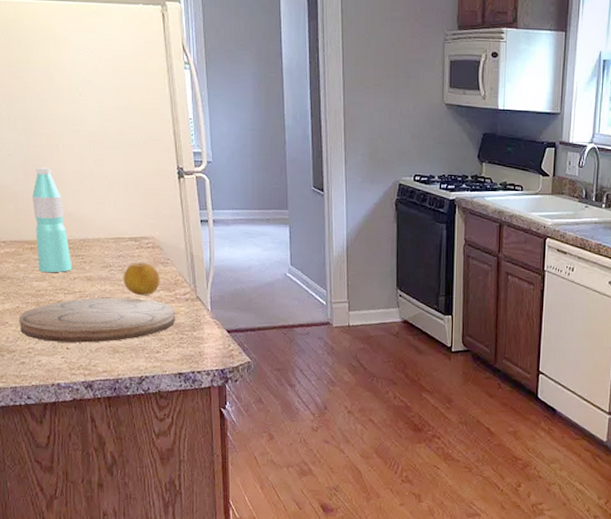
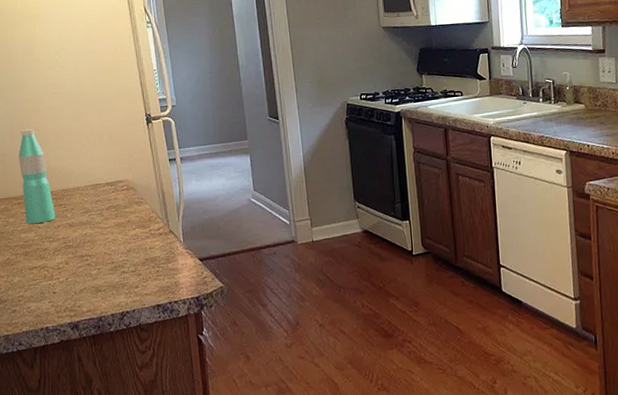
cutting board: present [19,297,175,343] -> none [9,238,151,288]
fruit: present [123,263,160,295] -> none [101,204,135,235]

